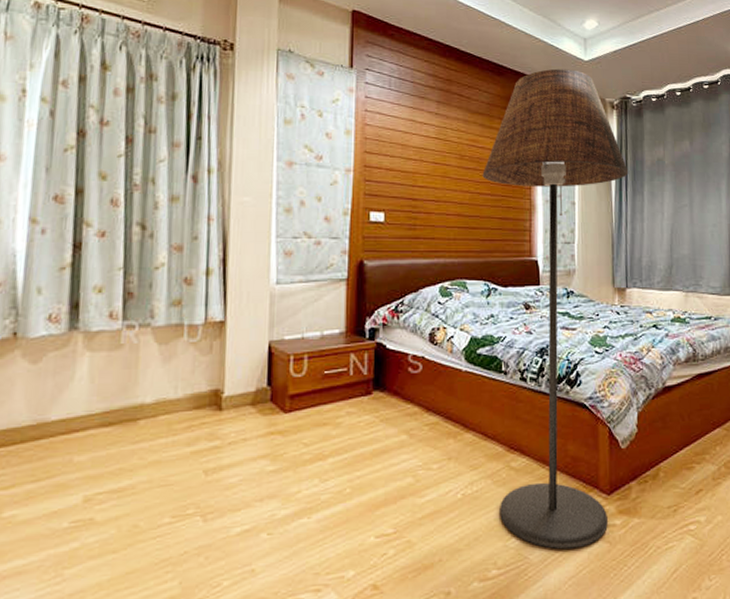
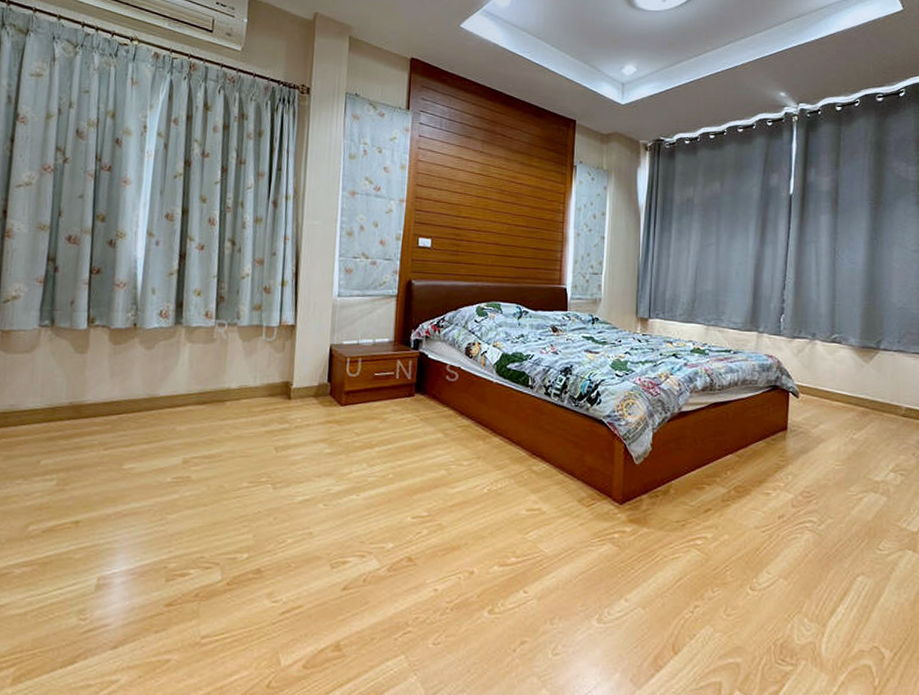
floor lamp: present [482,68,629,550] -> none [519,112,658,548]

